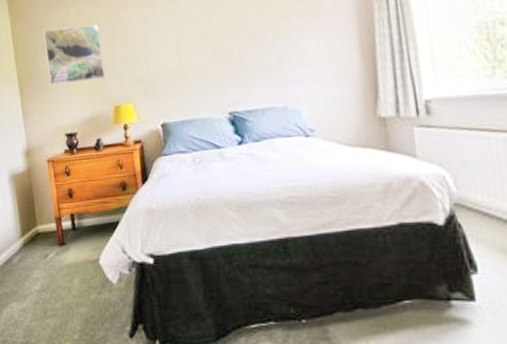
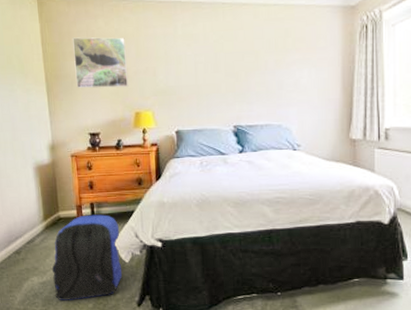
backpack: none [31,227,110,330] -> present [51,214,123,300]

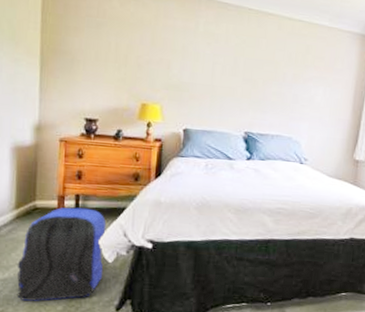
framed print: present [73,37,129,89] -> none [77,12,141,75]

